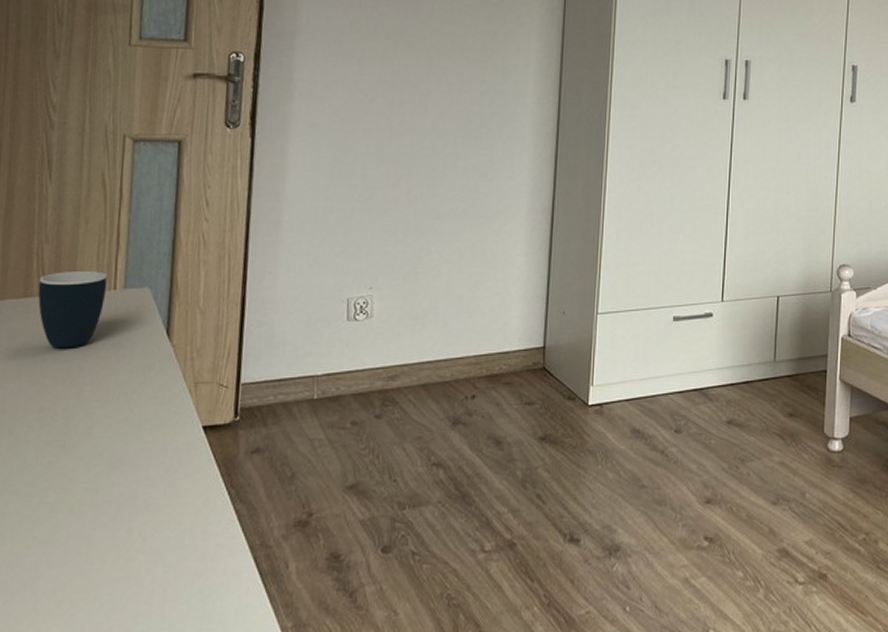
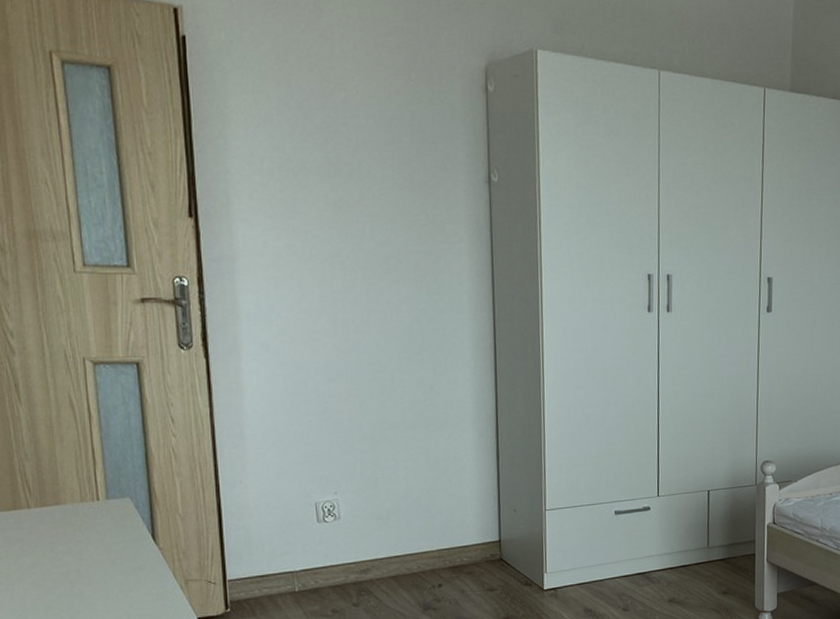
mug: present [37,271,108,349] -> none [25,484,91,554]

